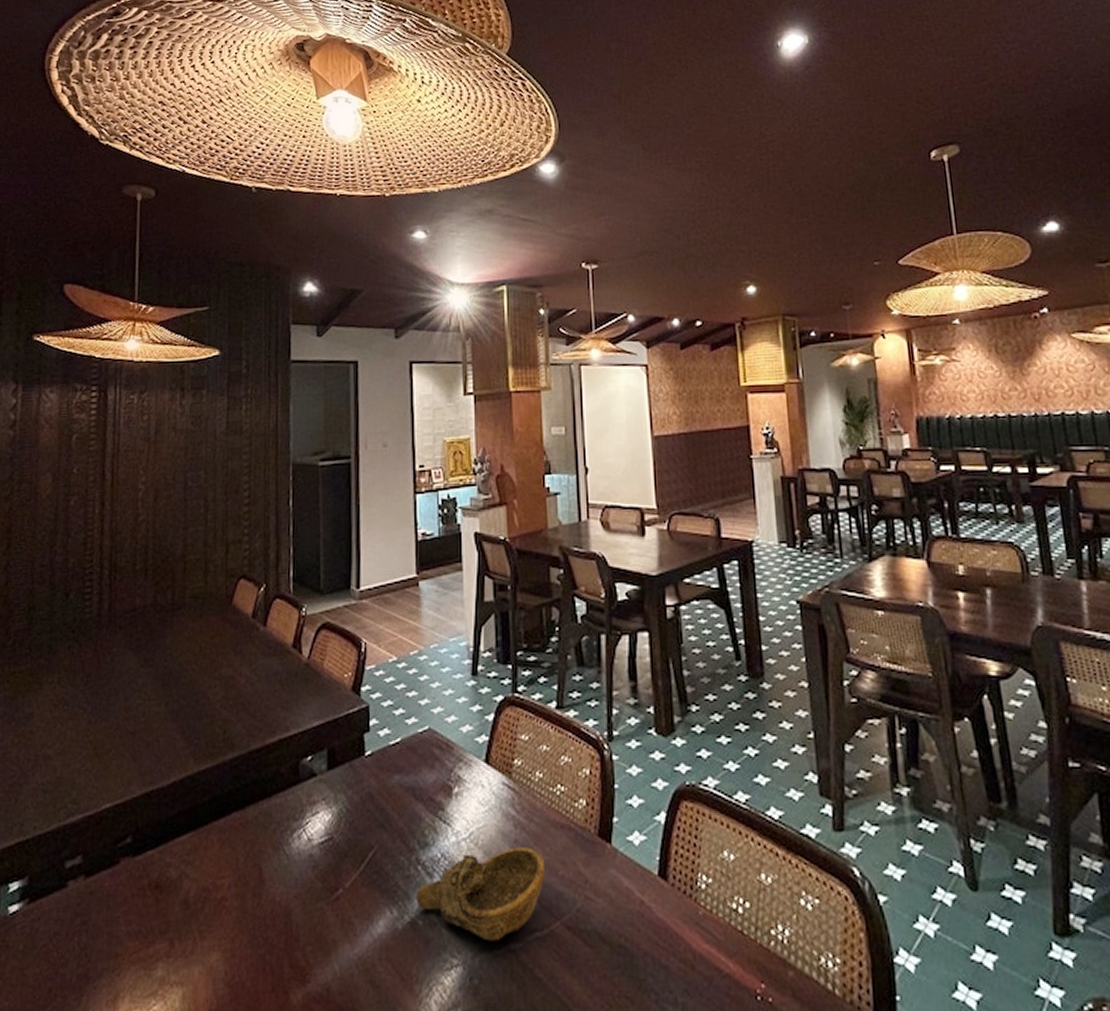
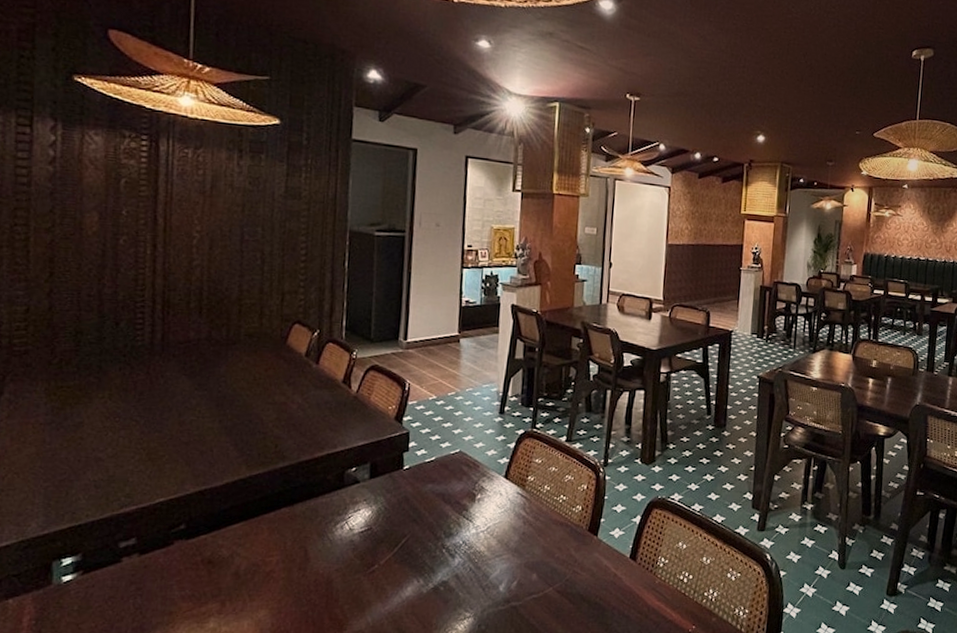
decorative bowl: present [417,847,546,942] -> none [440,537,546,601]

